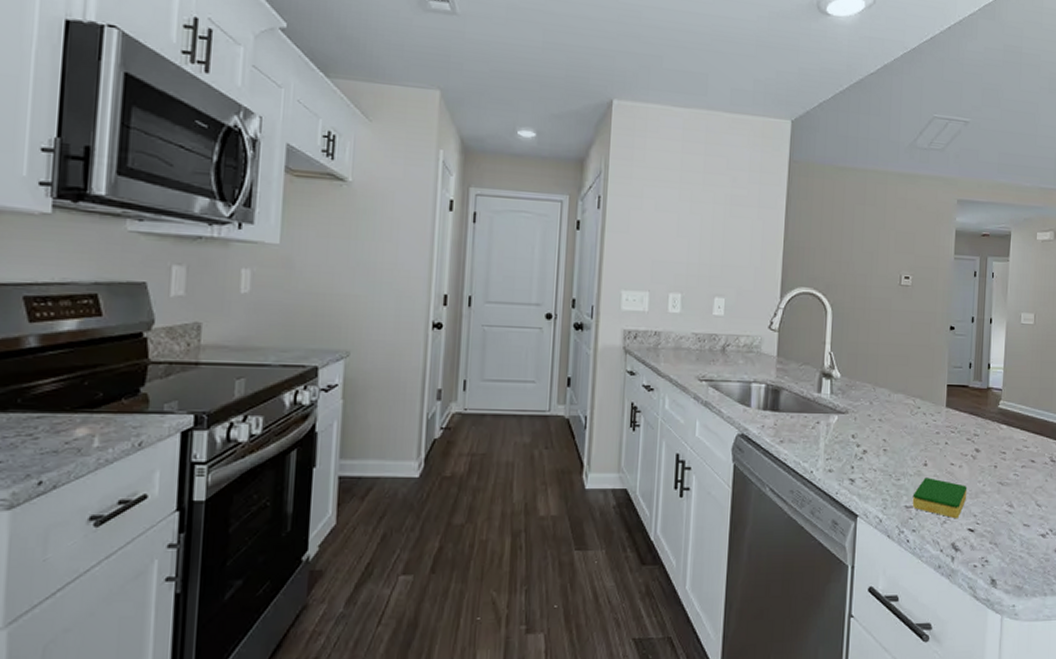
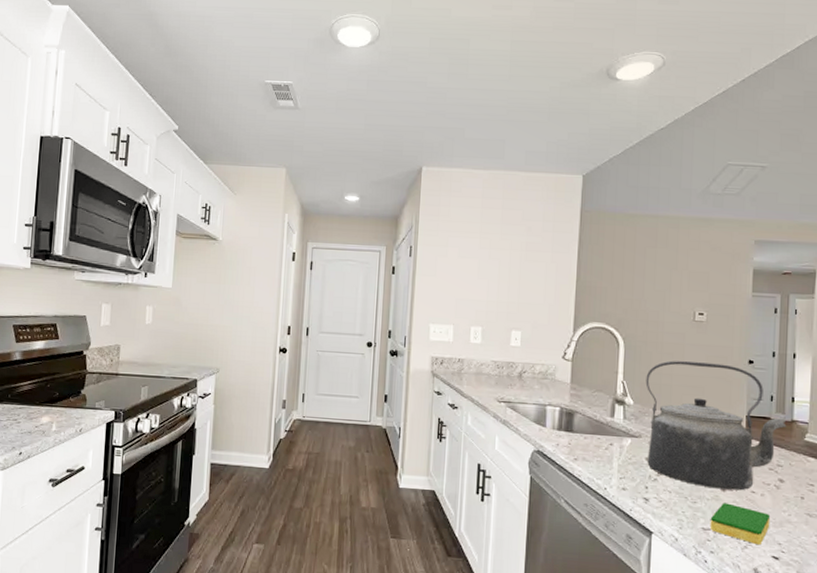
kettle: none [853,328,983,464] -> present [645,360,787,491]

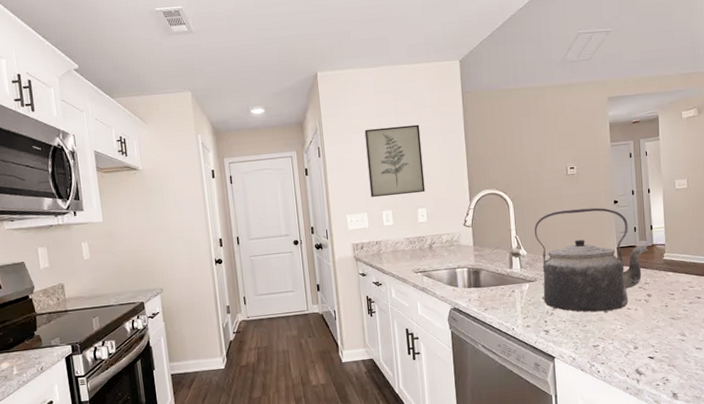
wall art: none [460,234,527,314] -> present [364,124,425,198]
dish sponge: present [709,503,771,546] -> none [598,321,645,351]

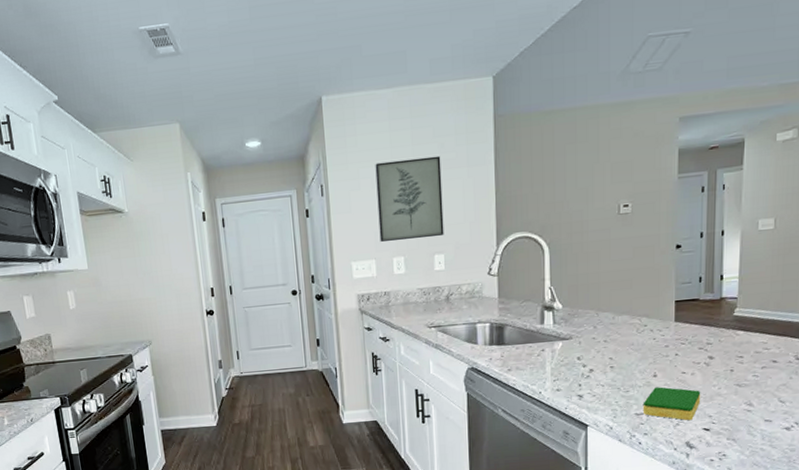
kettle: present [534,207,649,312] -> none [573,253,716,376]
dish sponge: none [598,321,645,351] -> present [642,387,701,421]

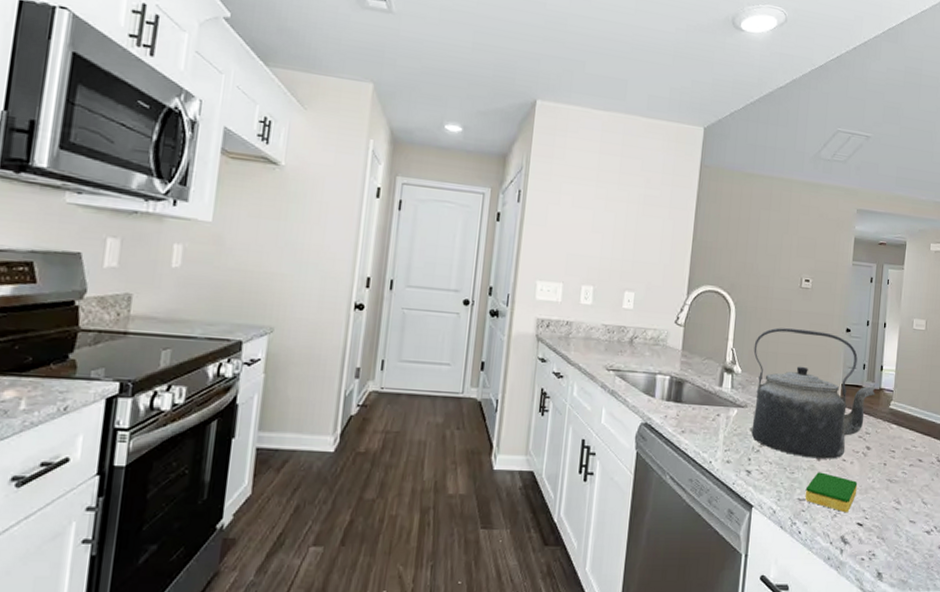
wall art: present [375,156,444,242] -> none [571,181,645,273]
kettle: none [573,253,716,376] -> present [751,327,876,459]

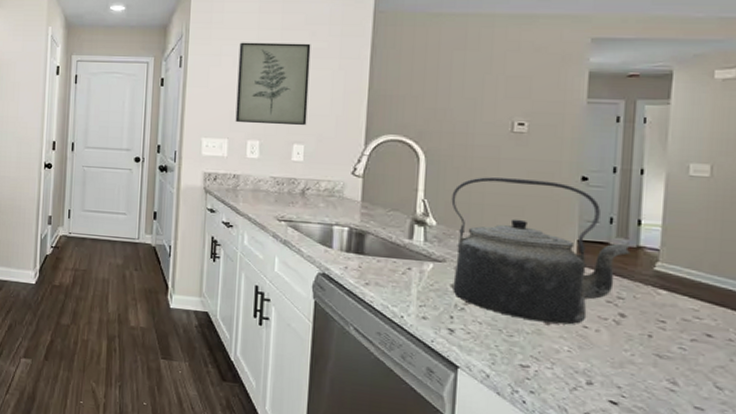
wall art: none [571,181,645,273] -> present [235,42,311,126]
dish sponge: present [804,472,858,513] -> none [529,337,608,388]

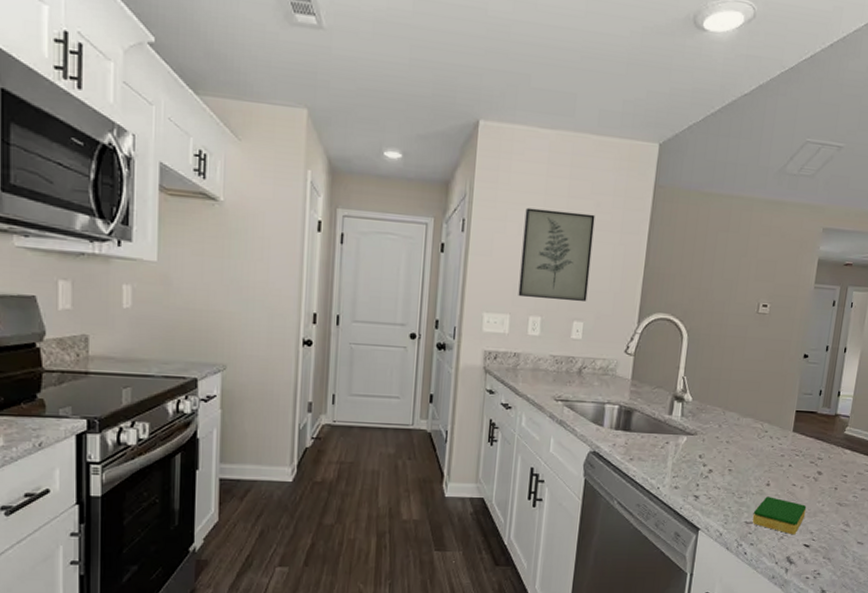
kettle: present [451,177,631,325] -> none [700,355,832,484]
dish sponge: none [529,337,608,388] -> present [752,496,807,535]

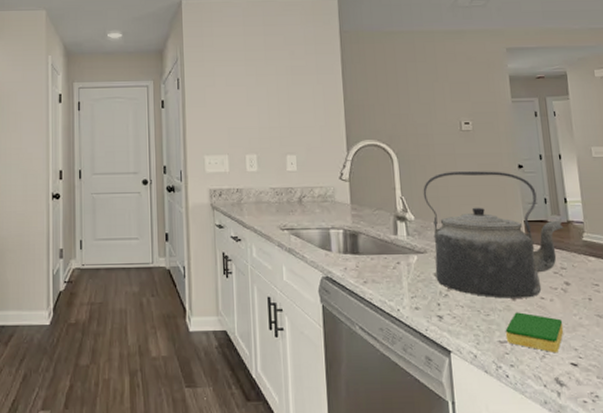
wall art: present [518,207,595,302] -> none [230,62,296,139]
kettle: none [700,355,832,484] -> present [423,171,564,299]

